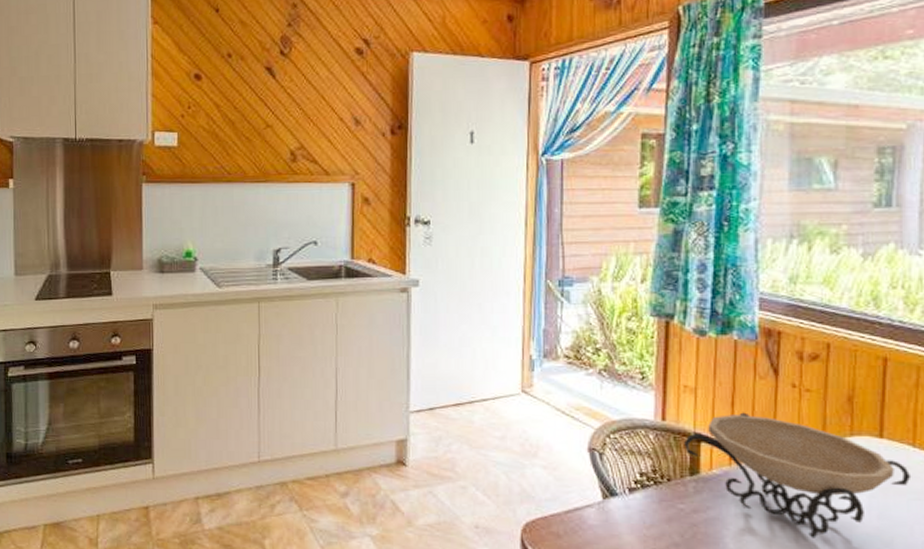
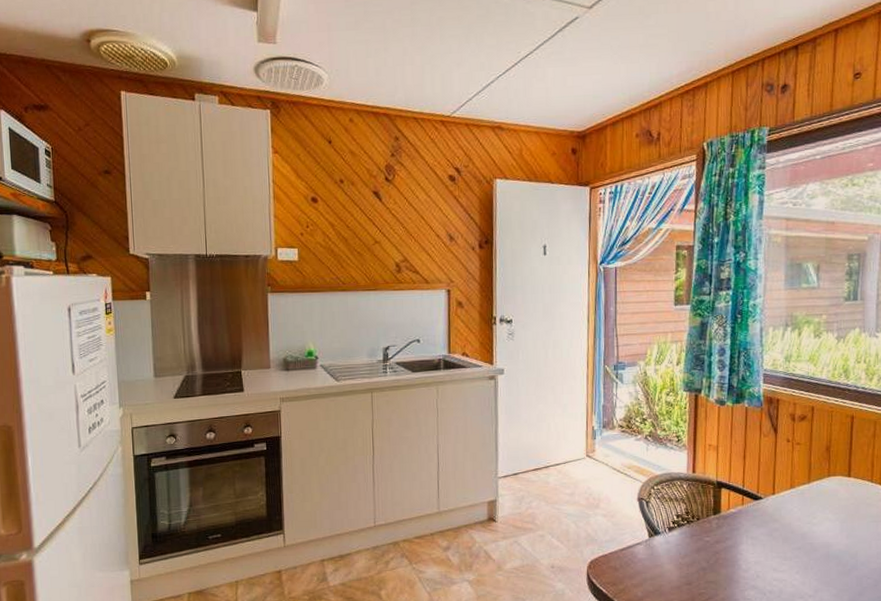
decorative bowl: present [683,412,912,538] -> none [708,463,870,556]

